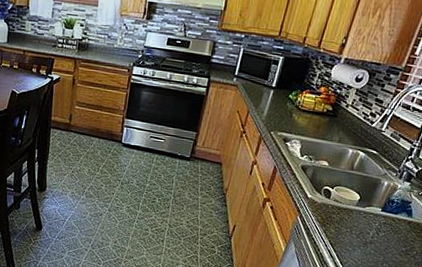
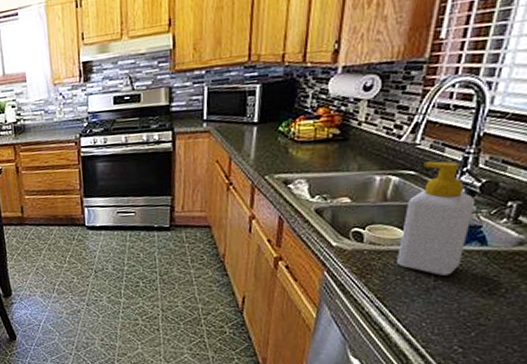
soap bottle: none [350,146,412,235] -> present [397,161,476,276]

